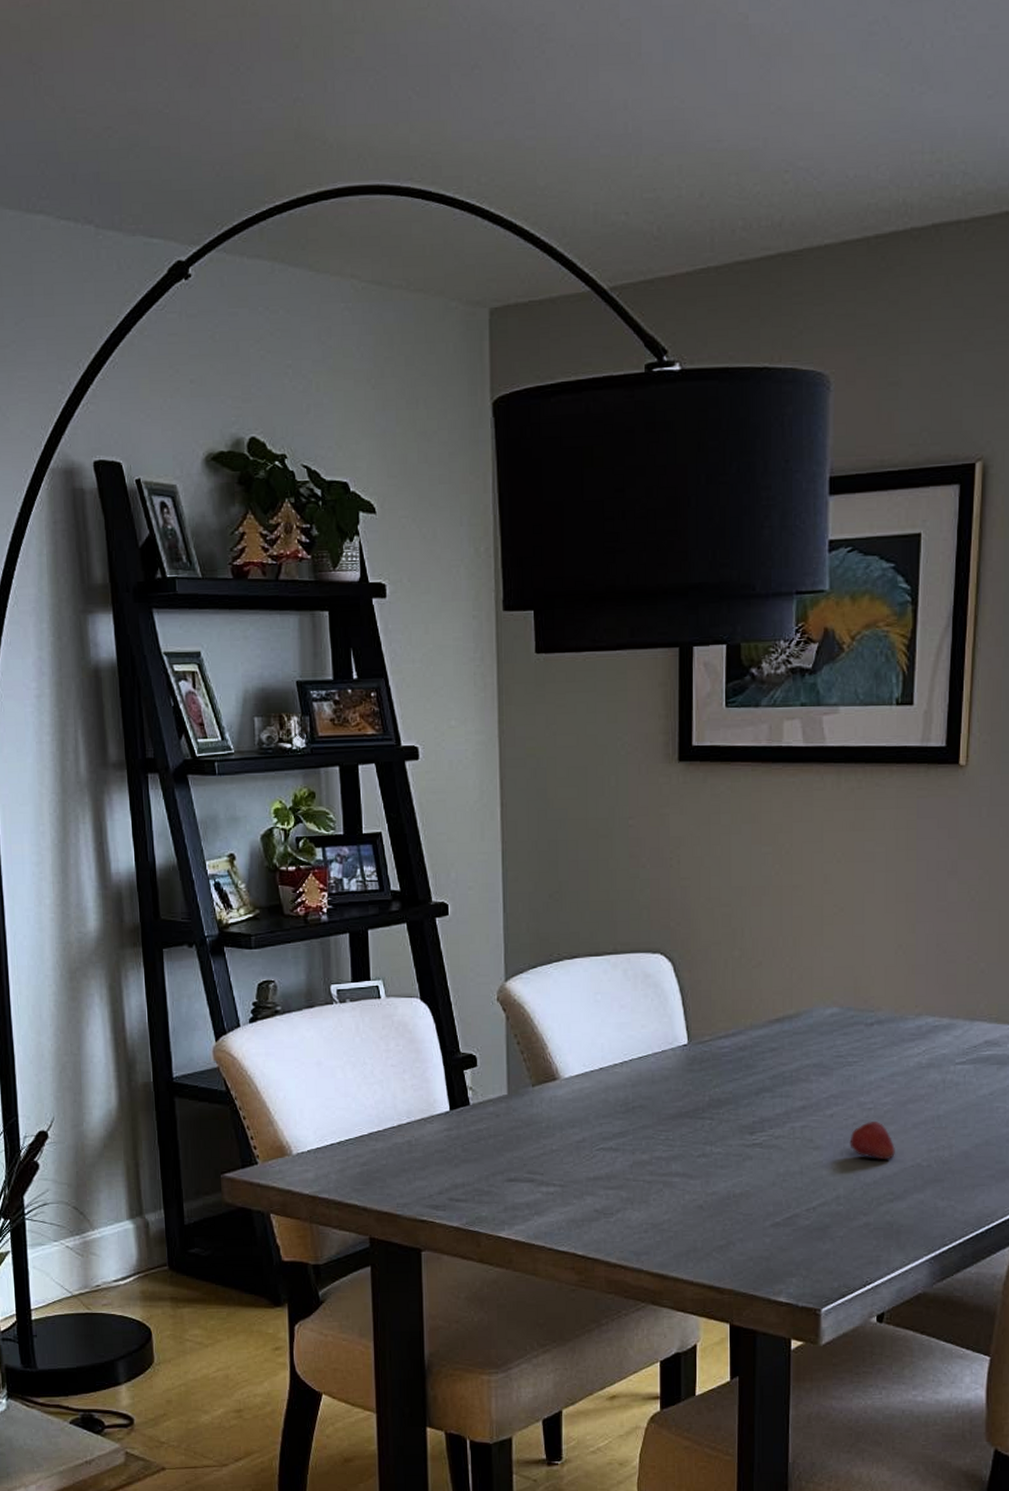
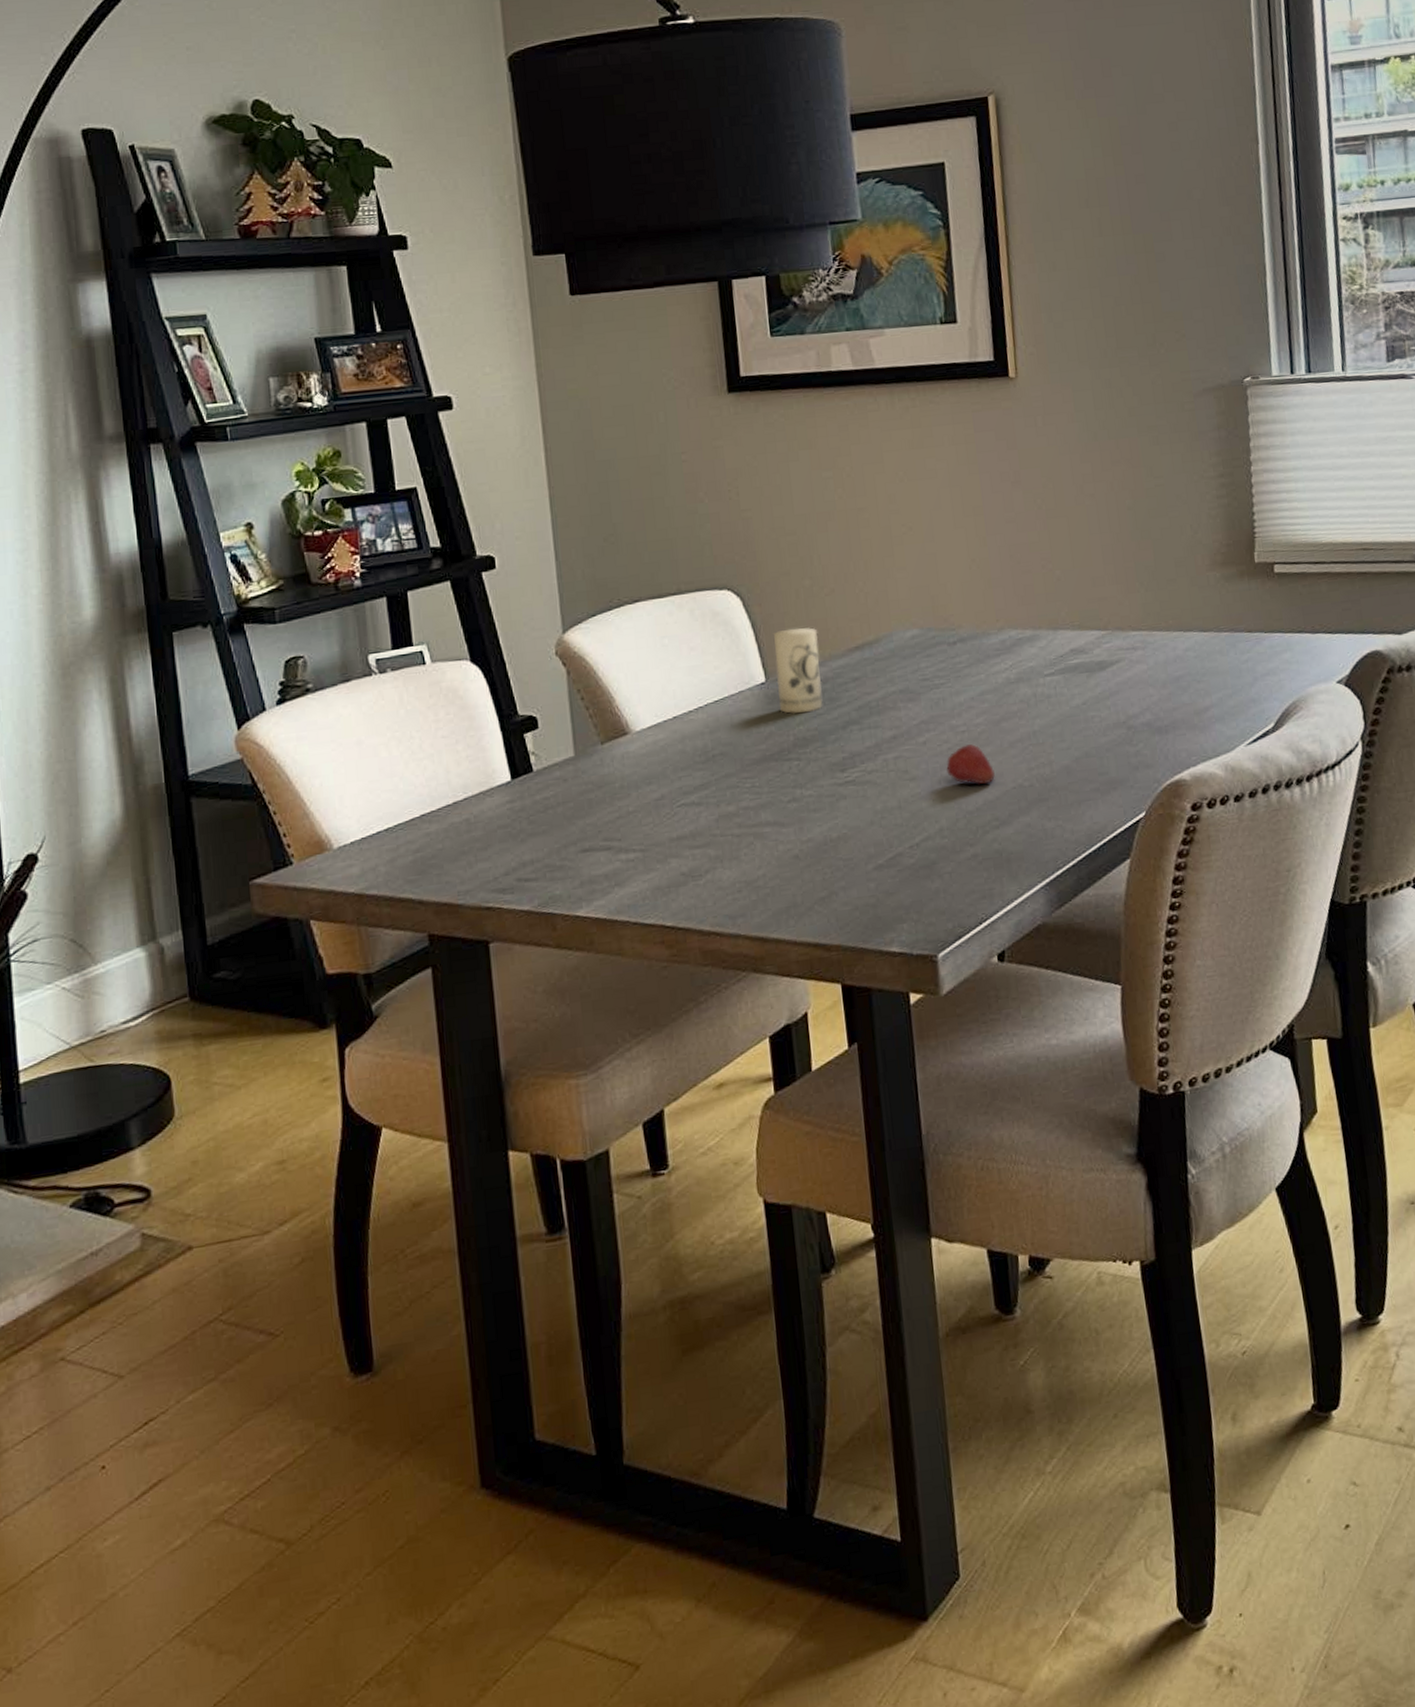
candle: none [698,996,742,1076] -> present [772,627,823,714]

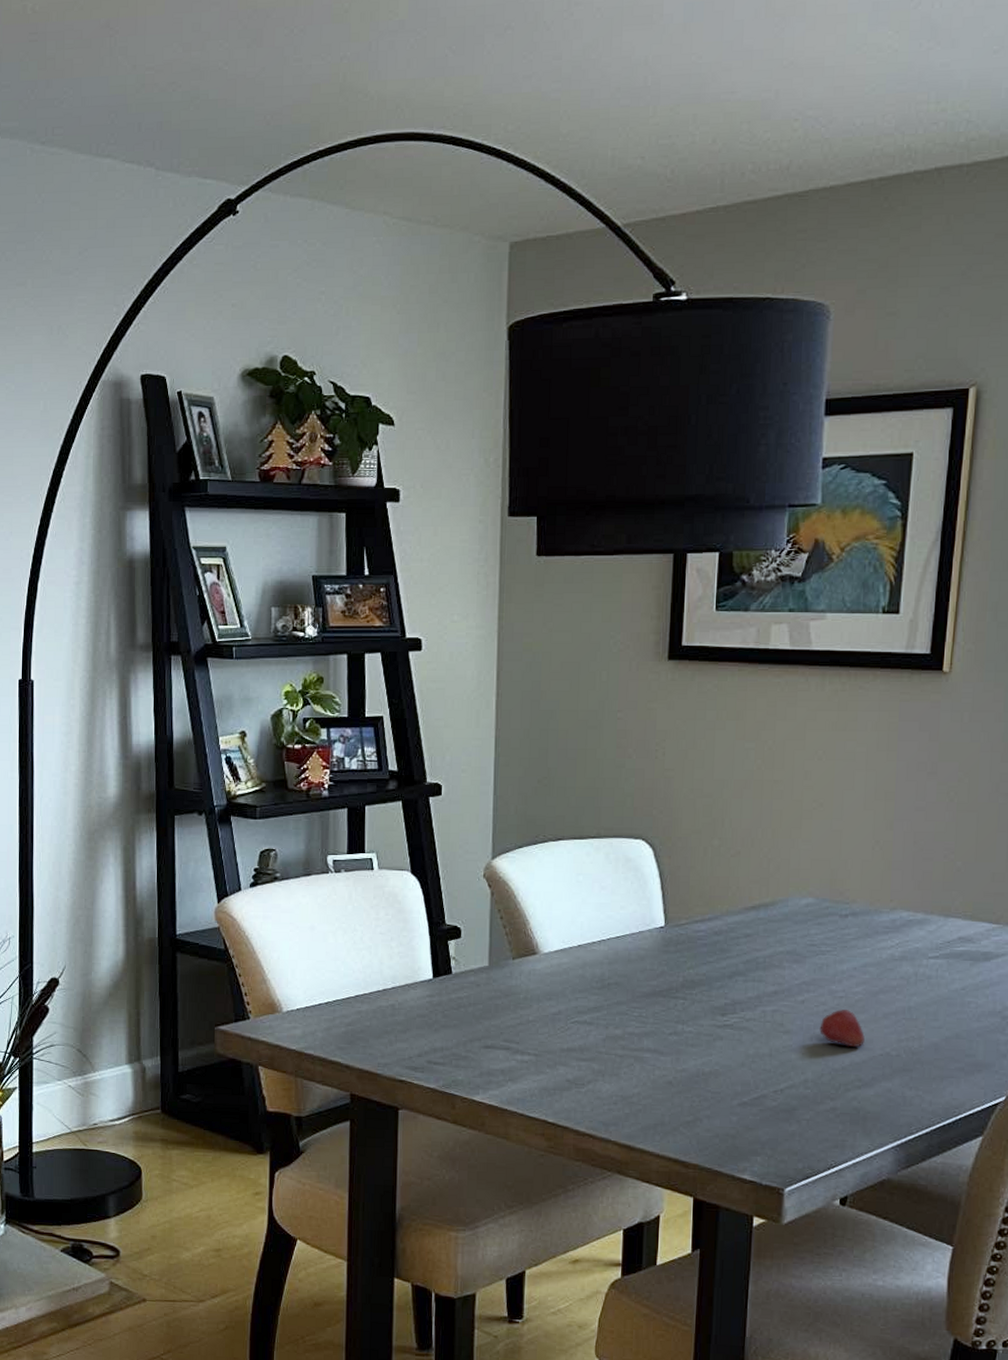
candle: present [772,627,823,714] -> none [673,882,719,958]

